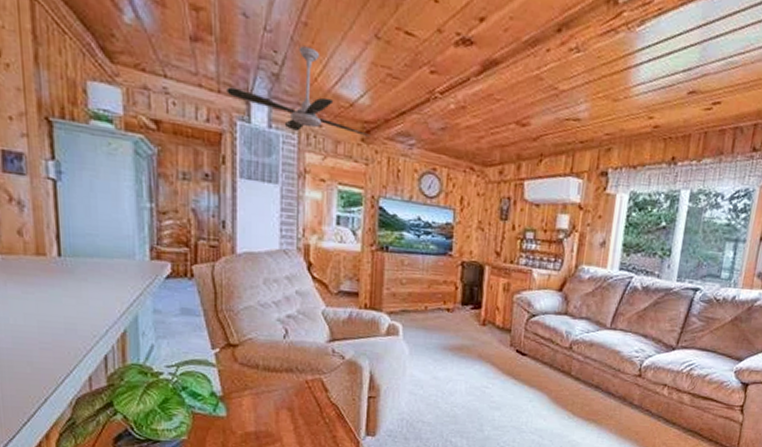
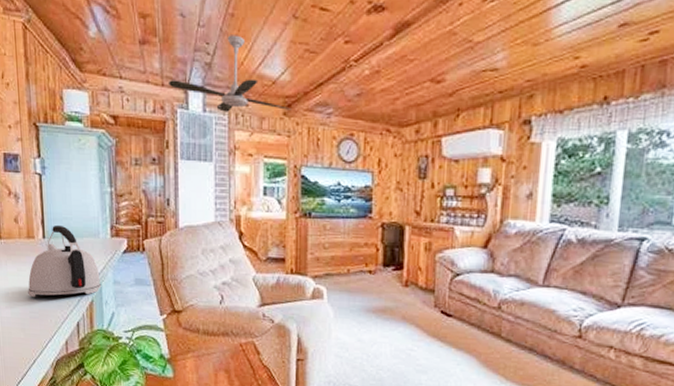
kettle: none [36,241,138,325] -> present [28,224,102,297]

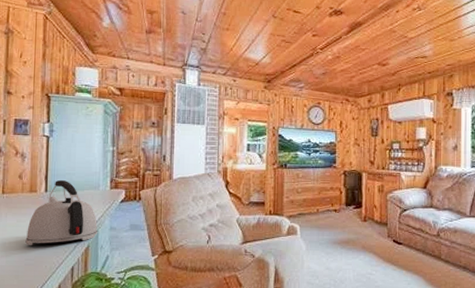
ceiling fan: present [169,35,291,112] -> none [169,28,271,86]

